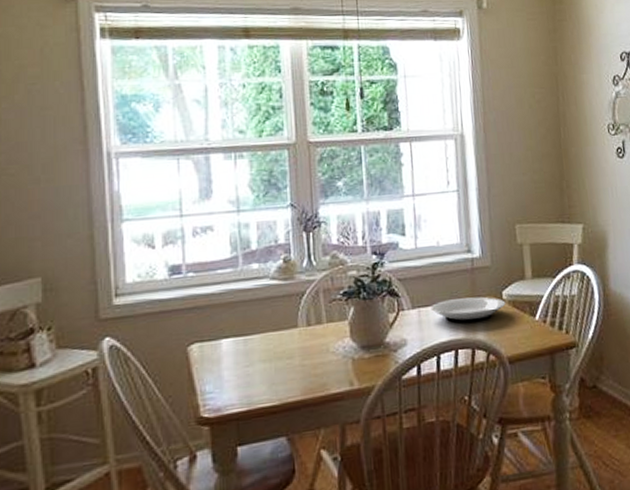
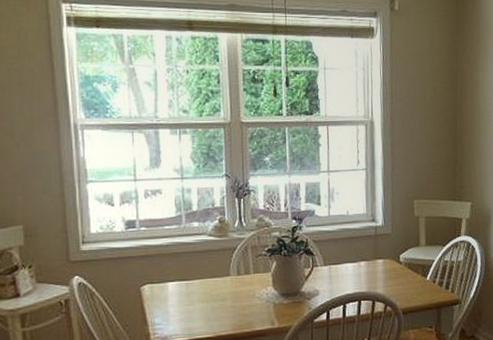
plate: present [430,296,506,323] -> none [339,258,402,279]

